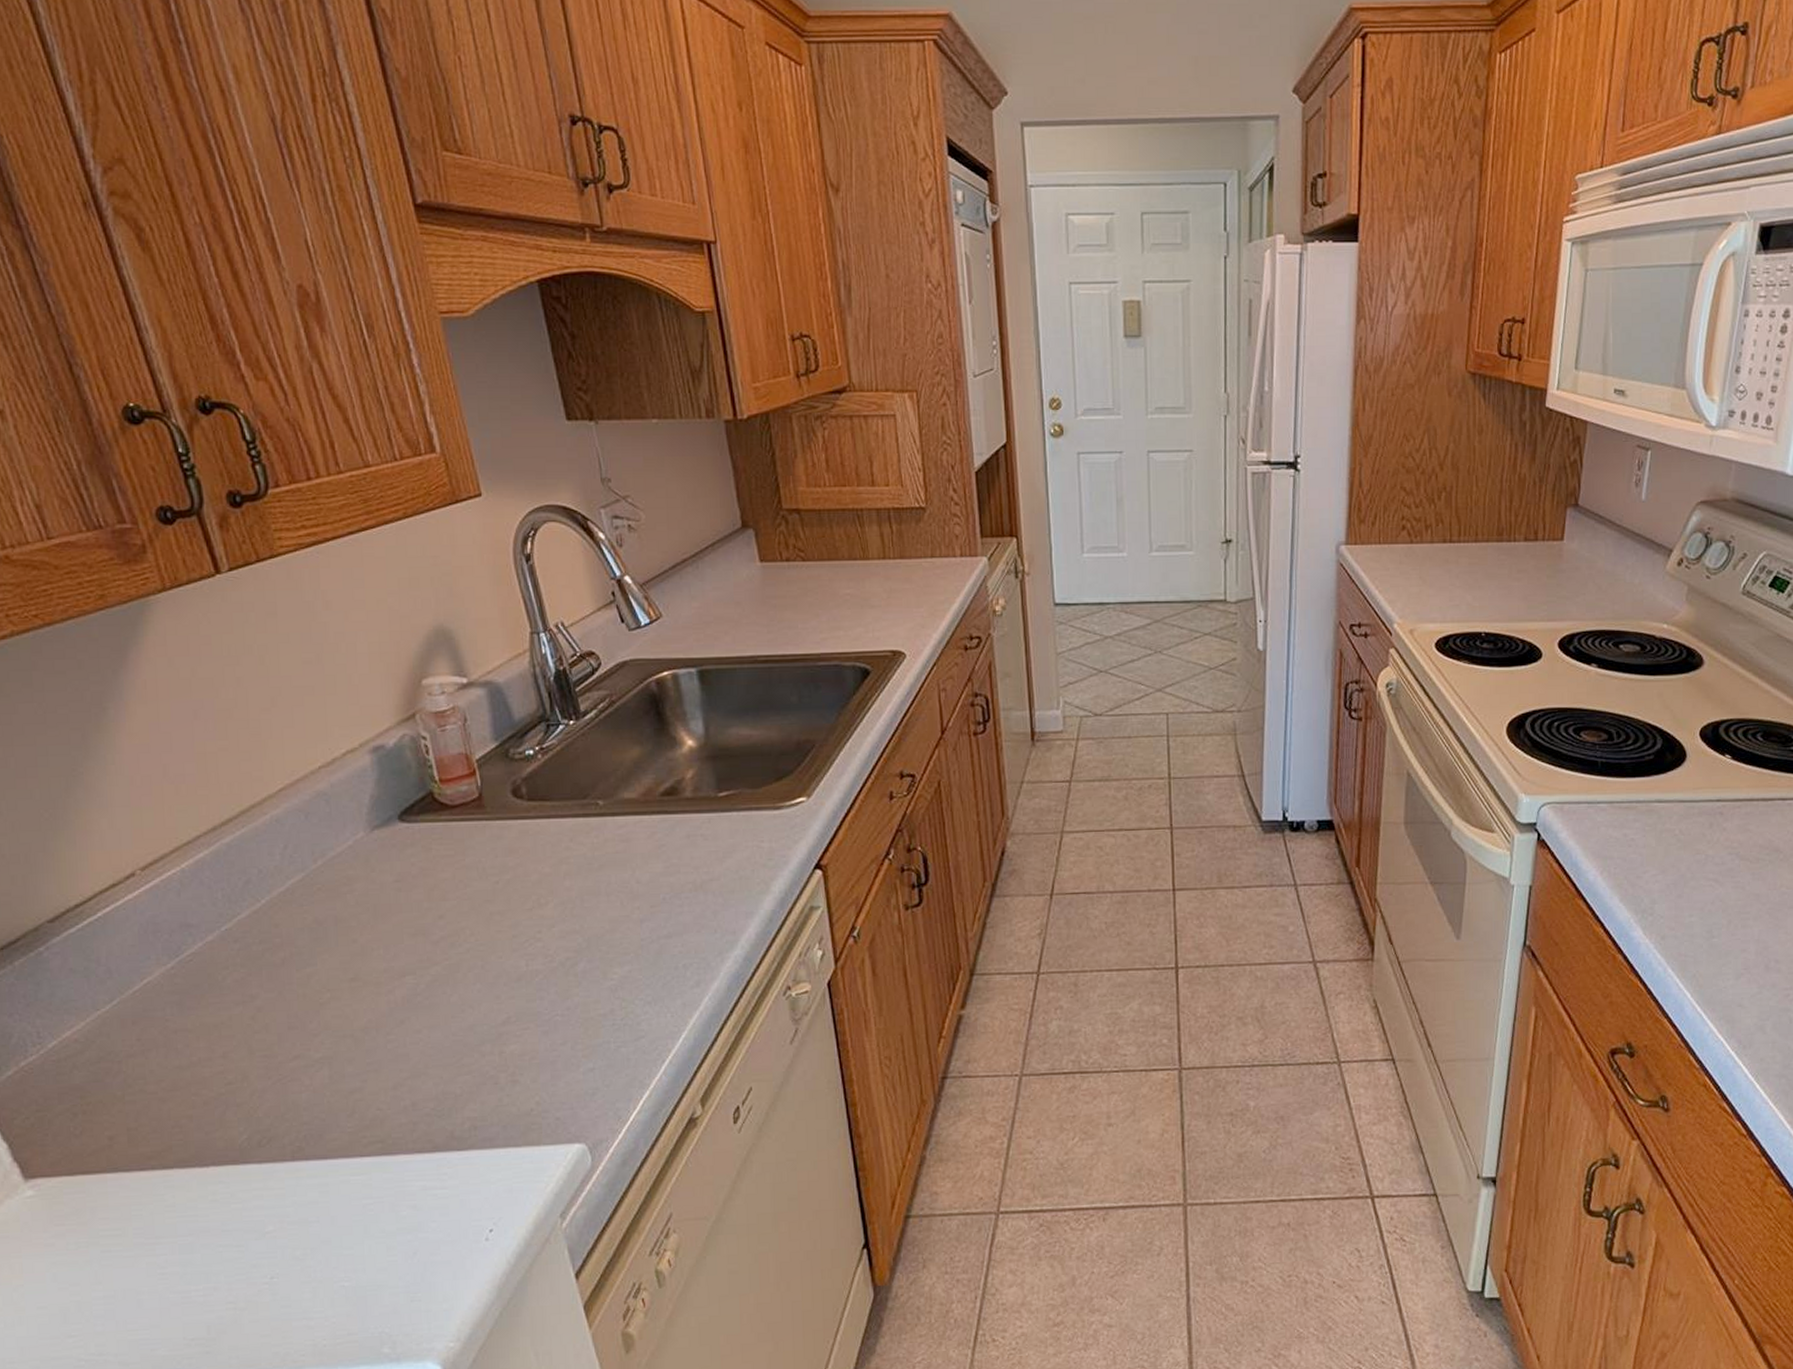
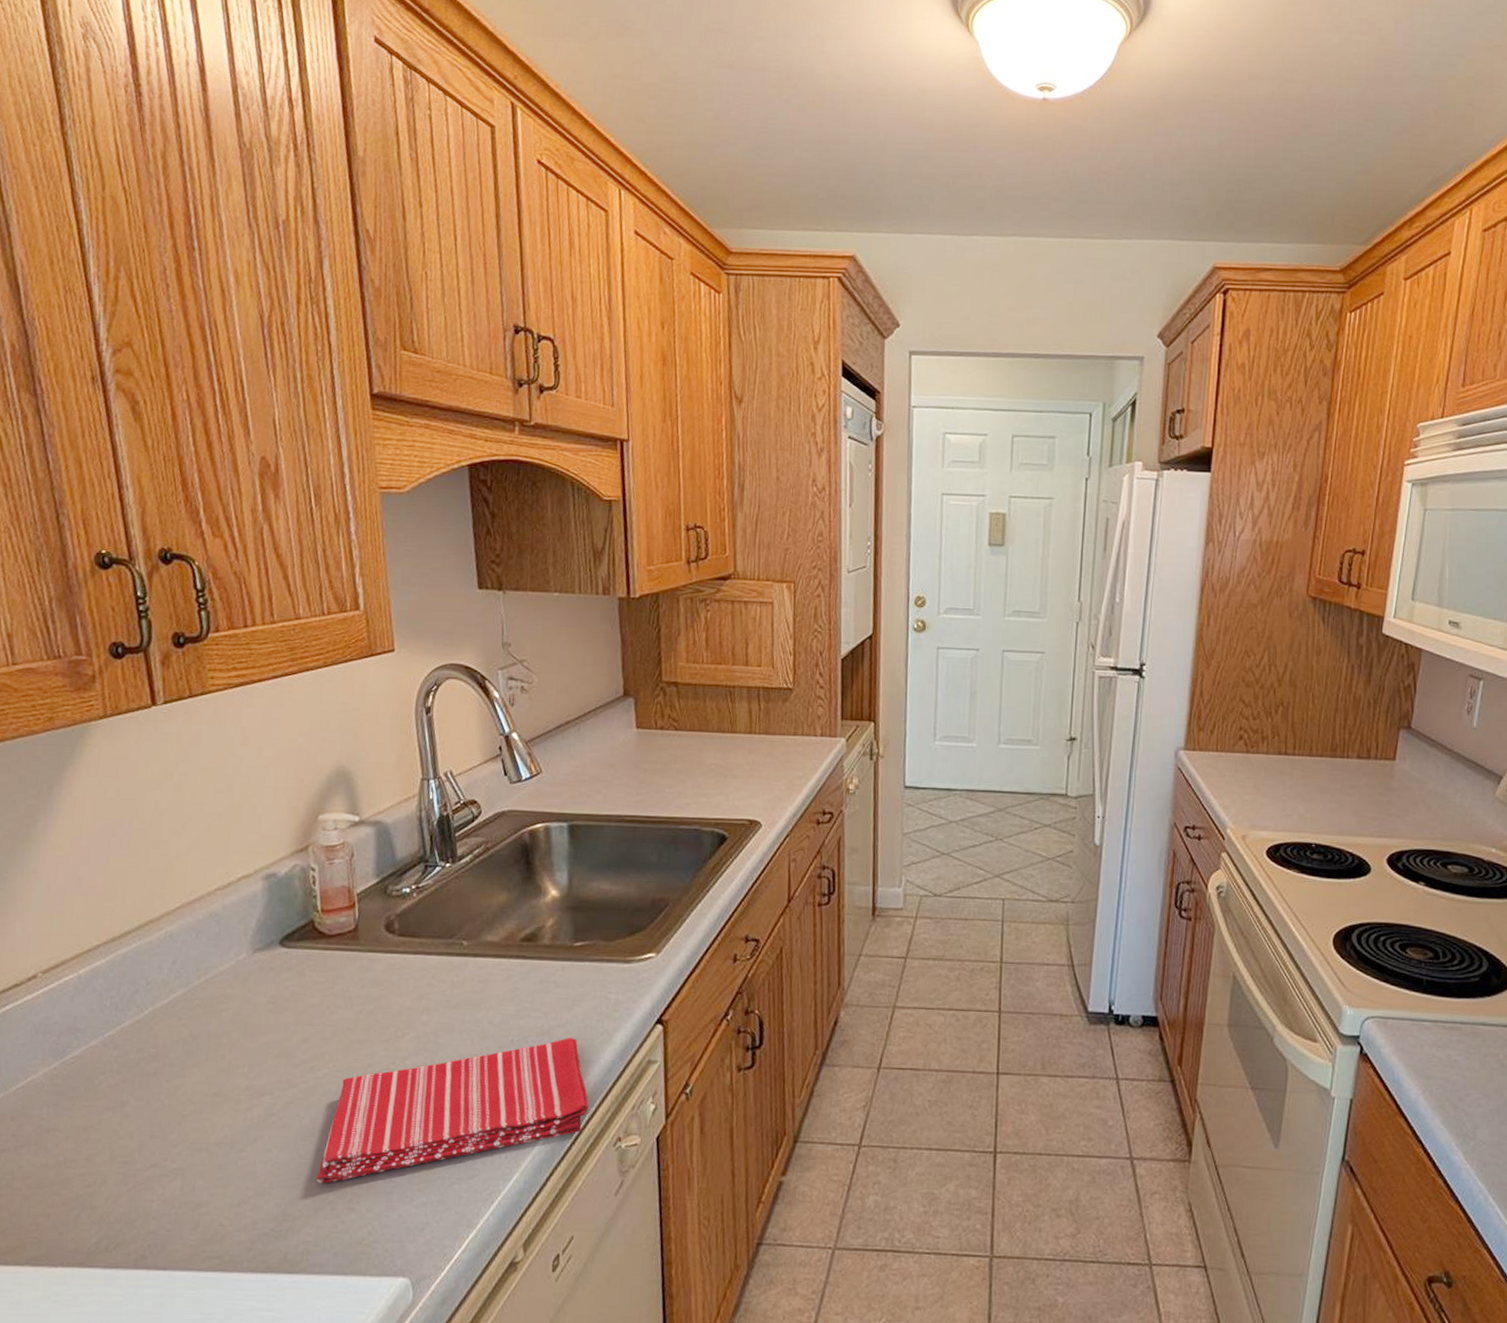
dish towel: none [473,890,753,1059] -> present [316,1037,589,1183]

